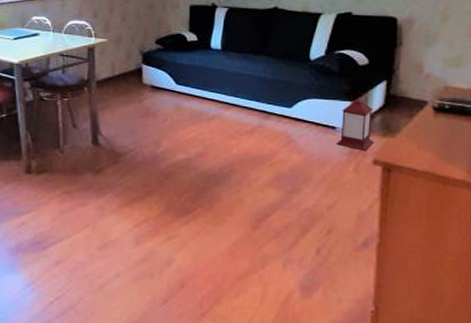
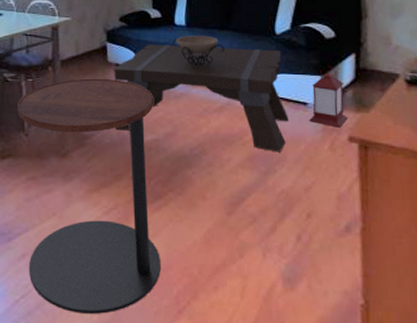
side table: none [53,99,187,315] -> present [17,78,160,314]
coffee table: none [148,67,317,173] -> present [114,44,289,152]
decorative bowl: none [207,59,259,90] -> present [172,35,224,67]

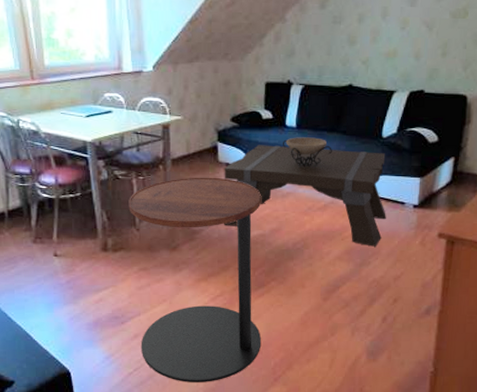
lantern: present [309,66,348,128] -> none [405,168,441,225]

